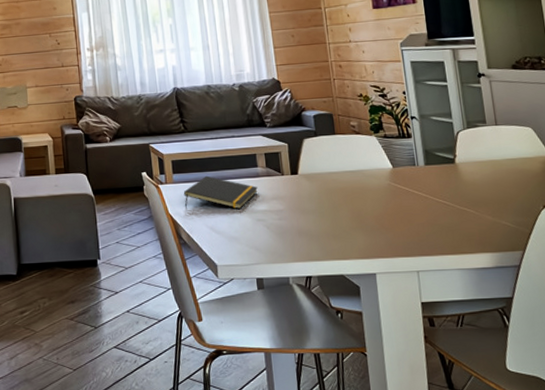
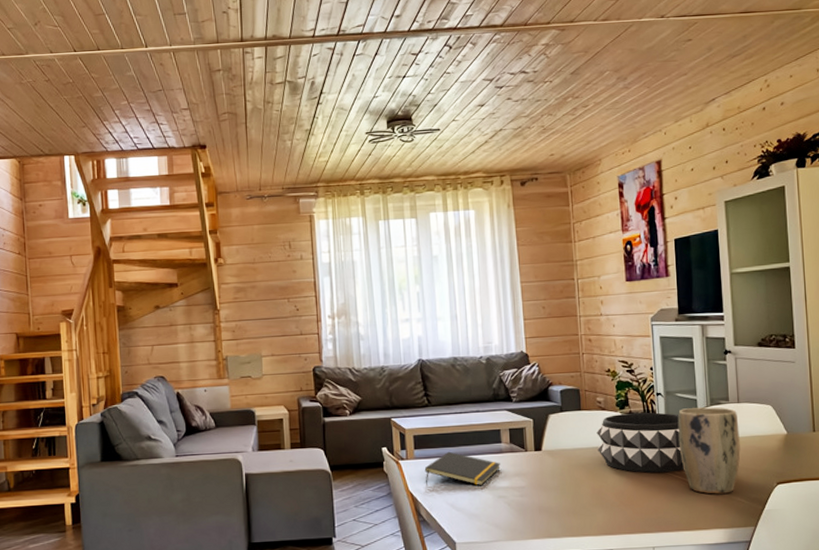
decorative bowl: none [352,136,445,197] -> present [596,412,685,473]
plant pot: none [434,130,503,218] -> present [678,407,741,494]

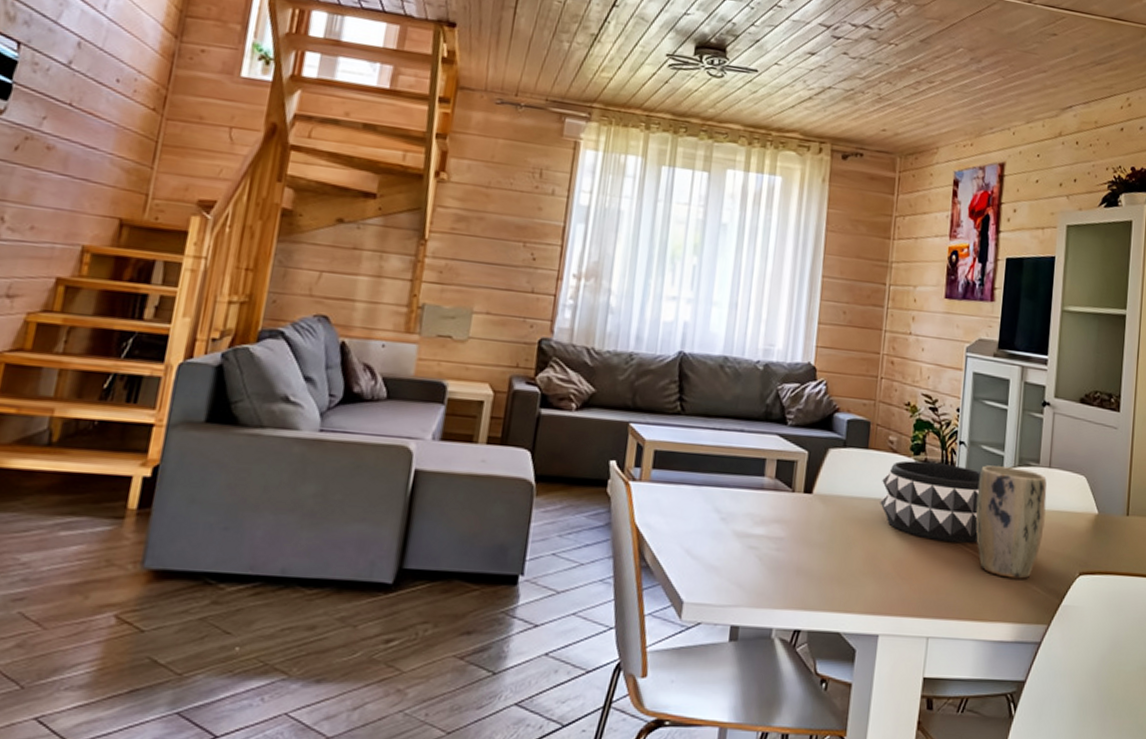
notepad: present [424,451,500,486] -> none [658,477,759,530]

